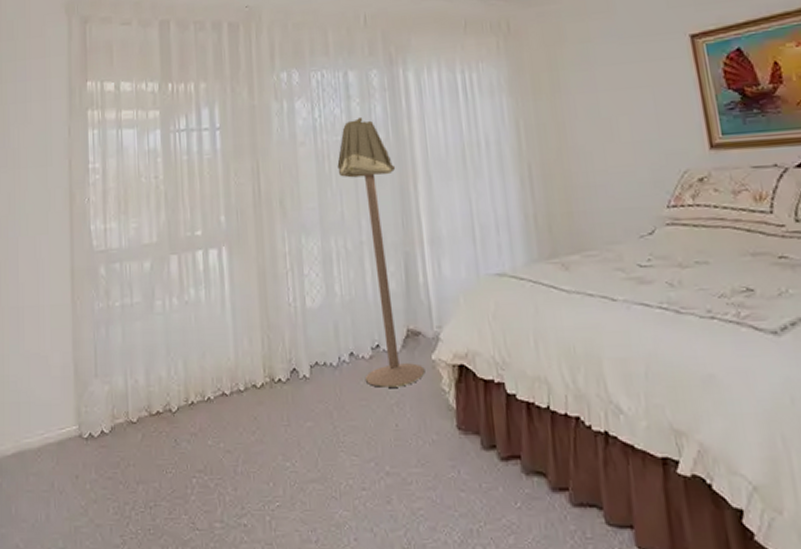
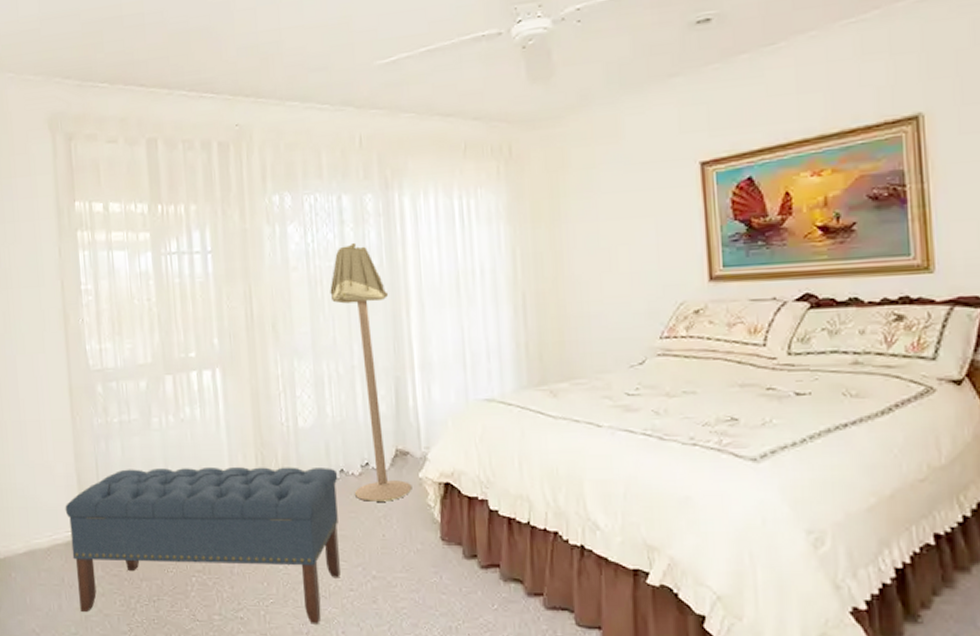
bench: none [59,351,352,531] -> present [65,466,340,625]

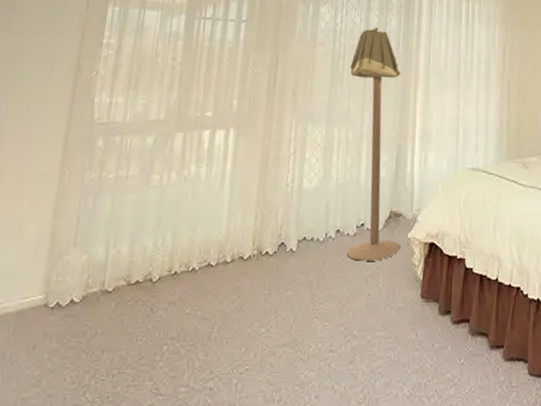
bench: present [65,466,340,625] -> none [17,226,334,395]

